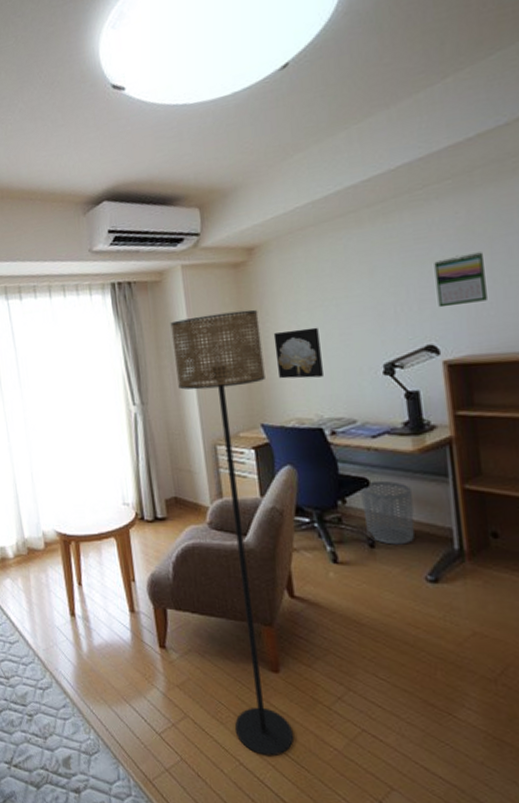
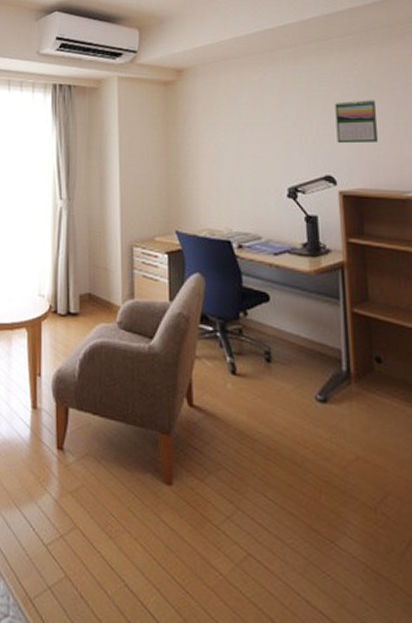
floor lamp: present [170,309,294,757] -> none [102,124,183,579]
wall art: present [273,327,323,379] -> none [193,147,235,193]
waste bin: present [361,480,415,545] -> none [261,296,308,362]

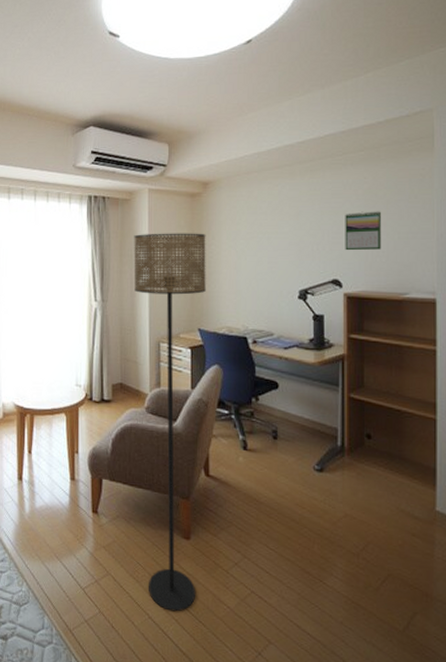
floor lamp: none [102,124,183,579] -> present [134,233,206,612]

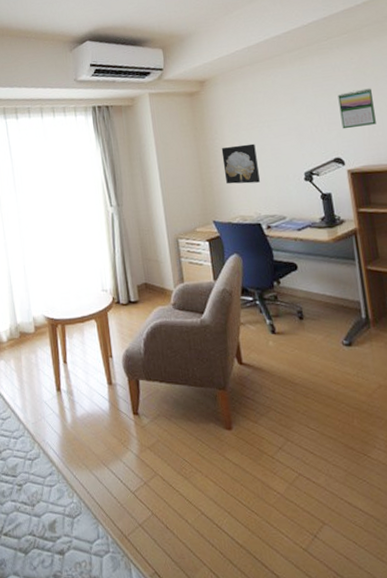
floor lamp: present [134,233,206,612] -> none [140,129,245,504]
wall art: none [216,254,252,295] -> present [221,143,260,184]

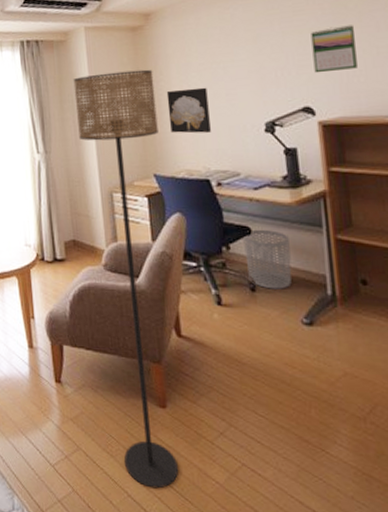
floor lamp: none [140,129,245,504] -> present [73,69,179,489]
waste bin: none [291,264,333,317] -> present [243,229,292,289]

